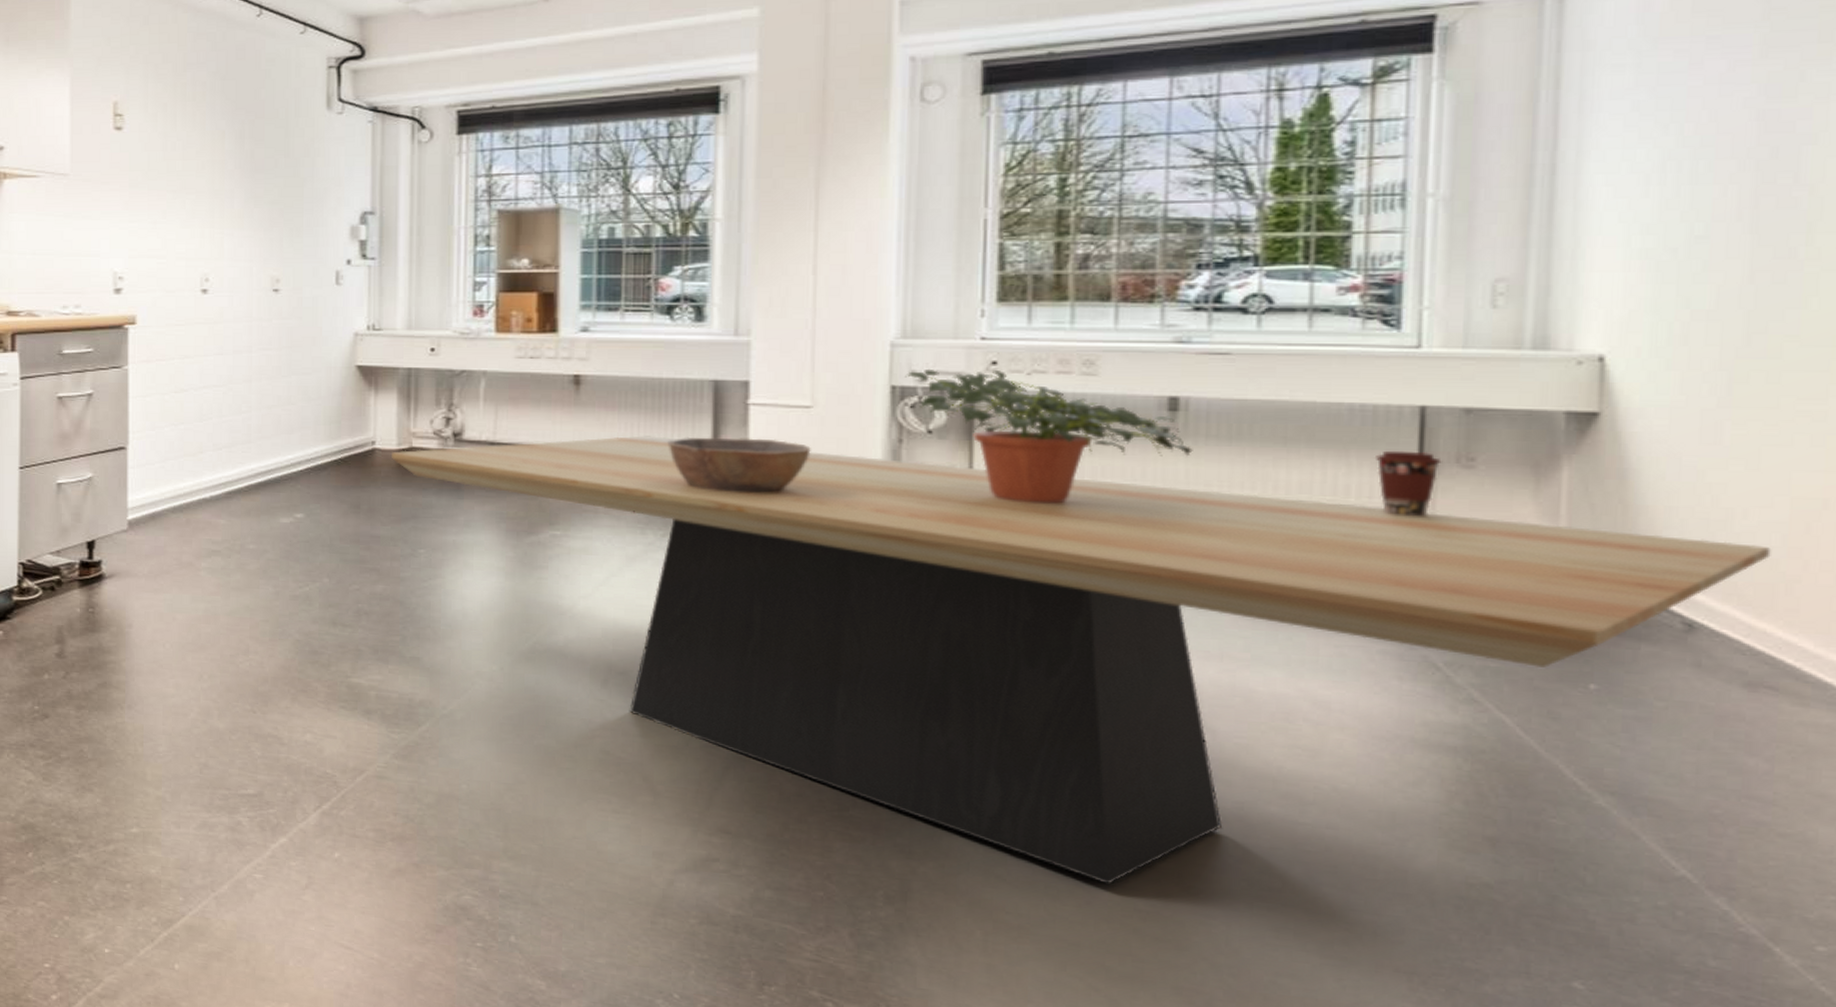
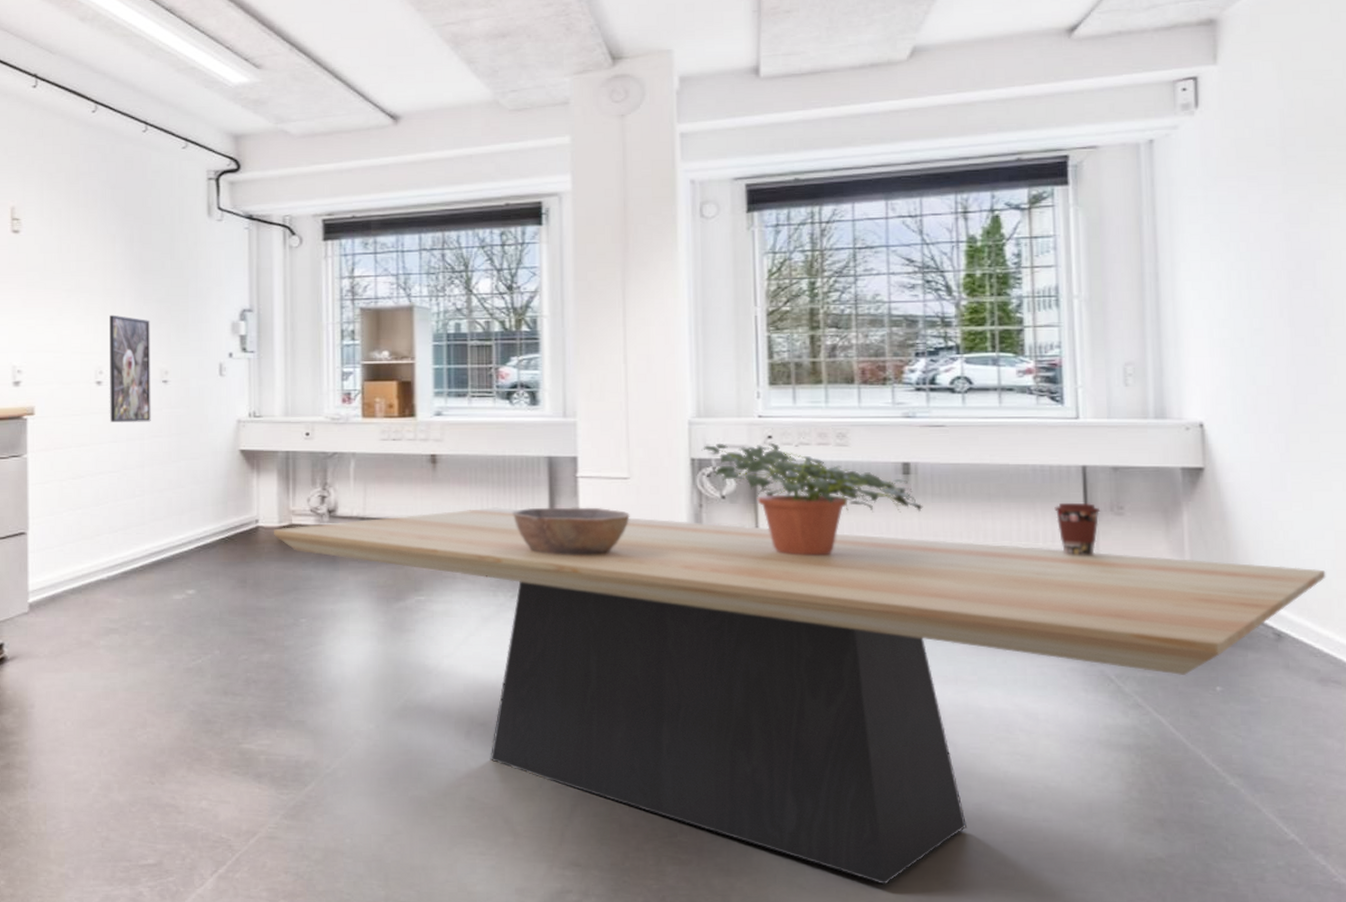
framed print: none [215,217,261,334] -> present [109,314,151,422]

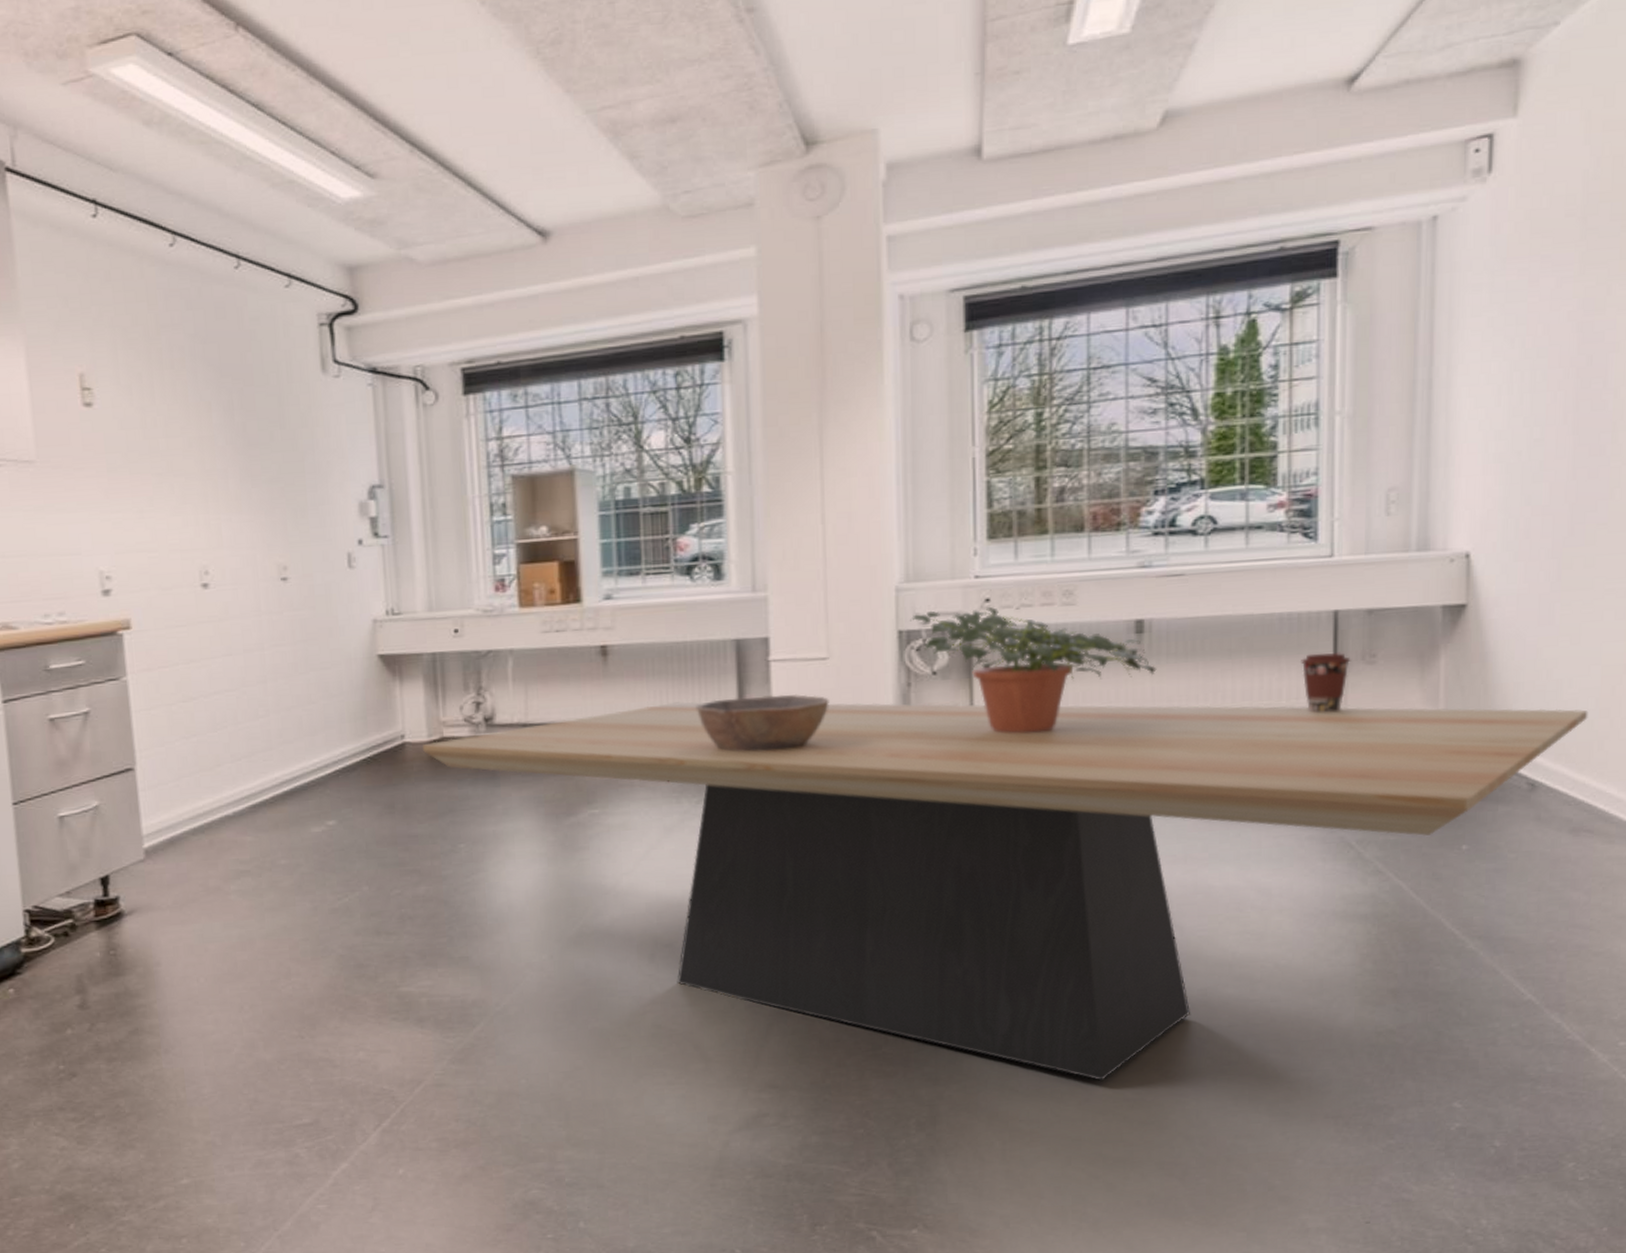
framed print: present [109,314,151,422] -> none [211,501,271,632]

